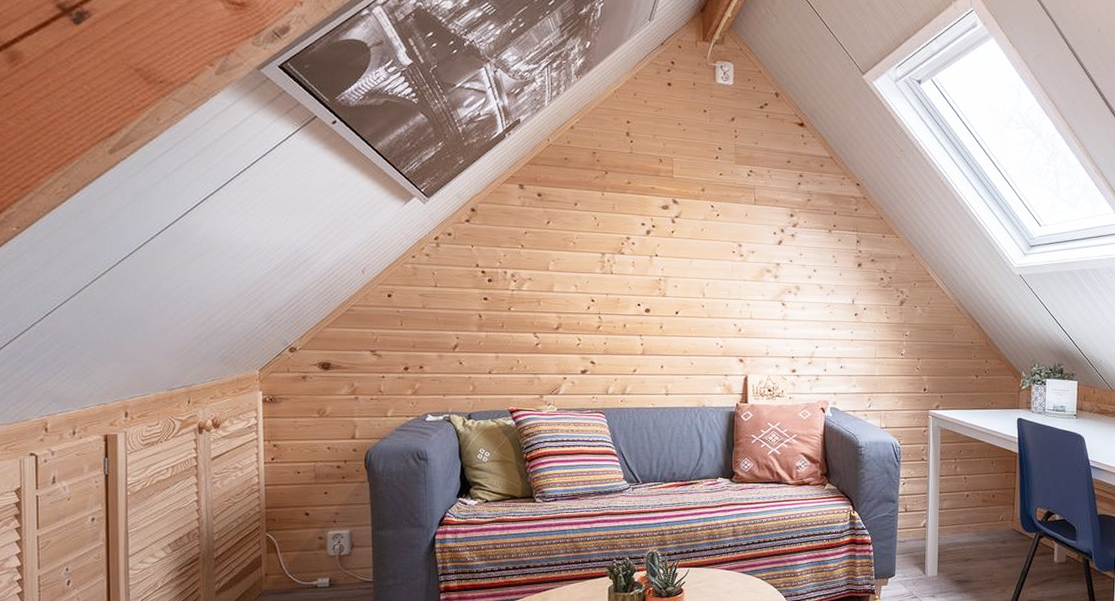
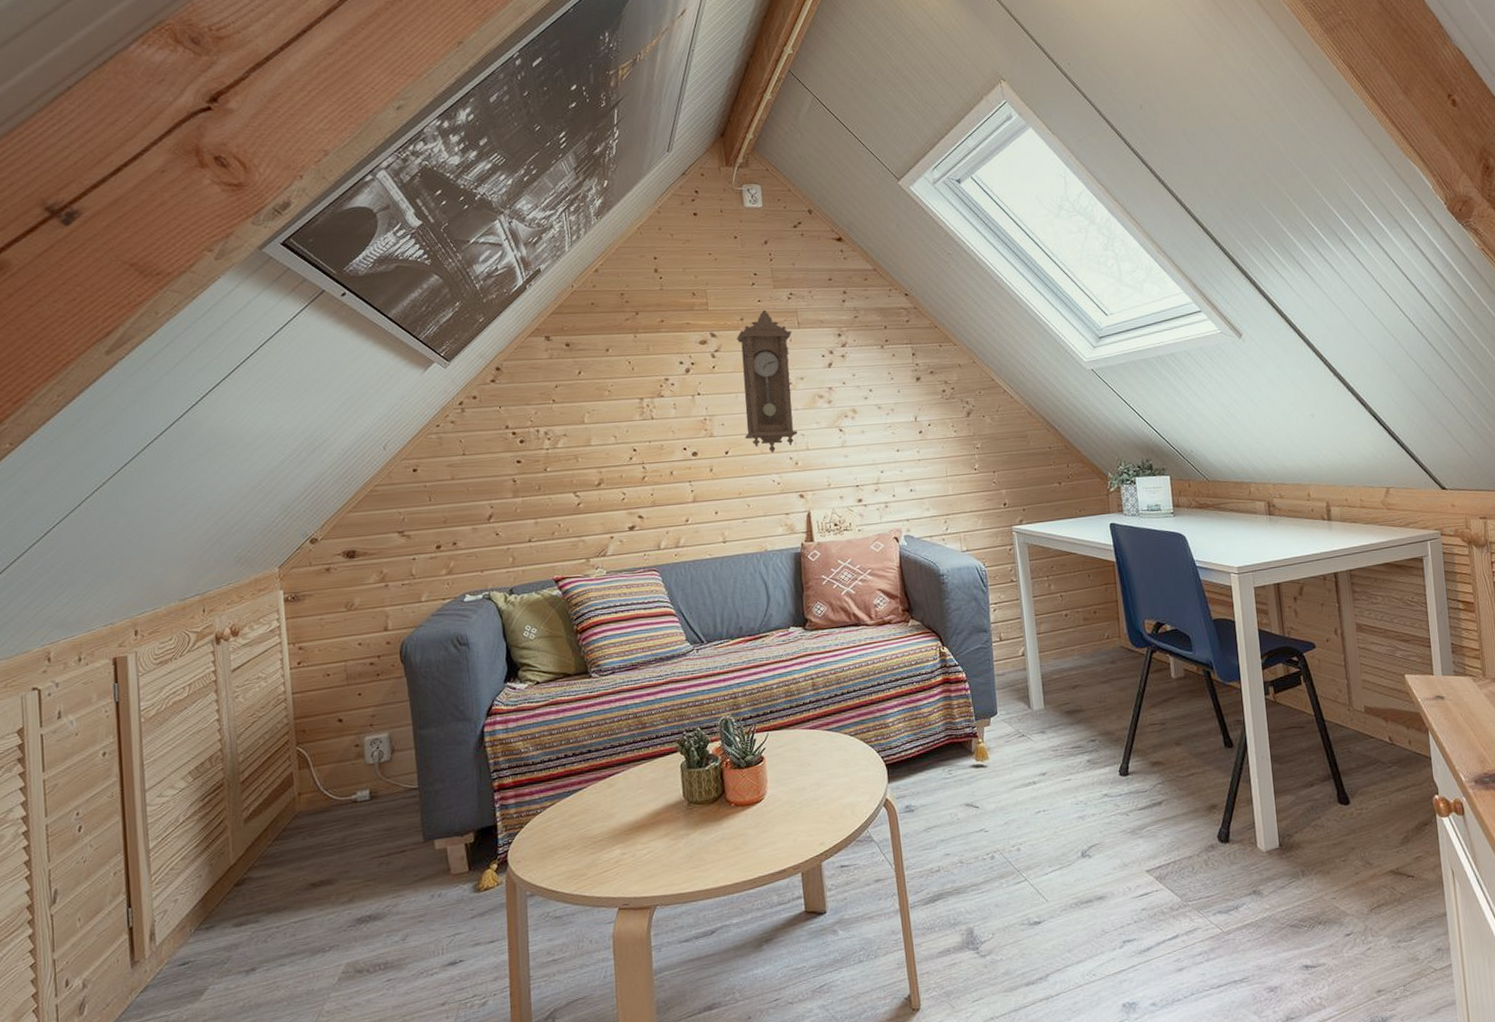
pendulum clock: none [695,183,749,318] -> present [736,309,798,453]

